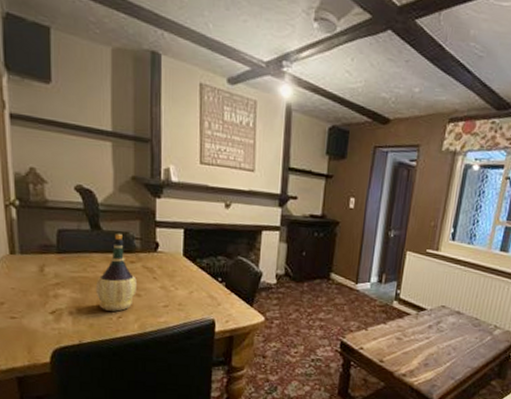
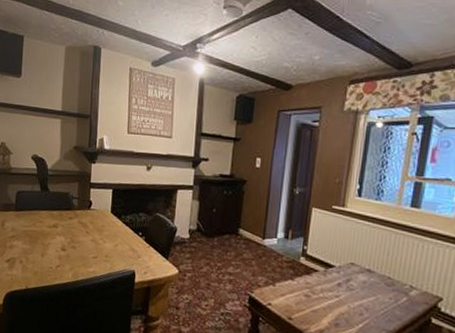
wine bottle: present [95,233,137,312] -> none [41,193,73,261]

